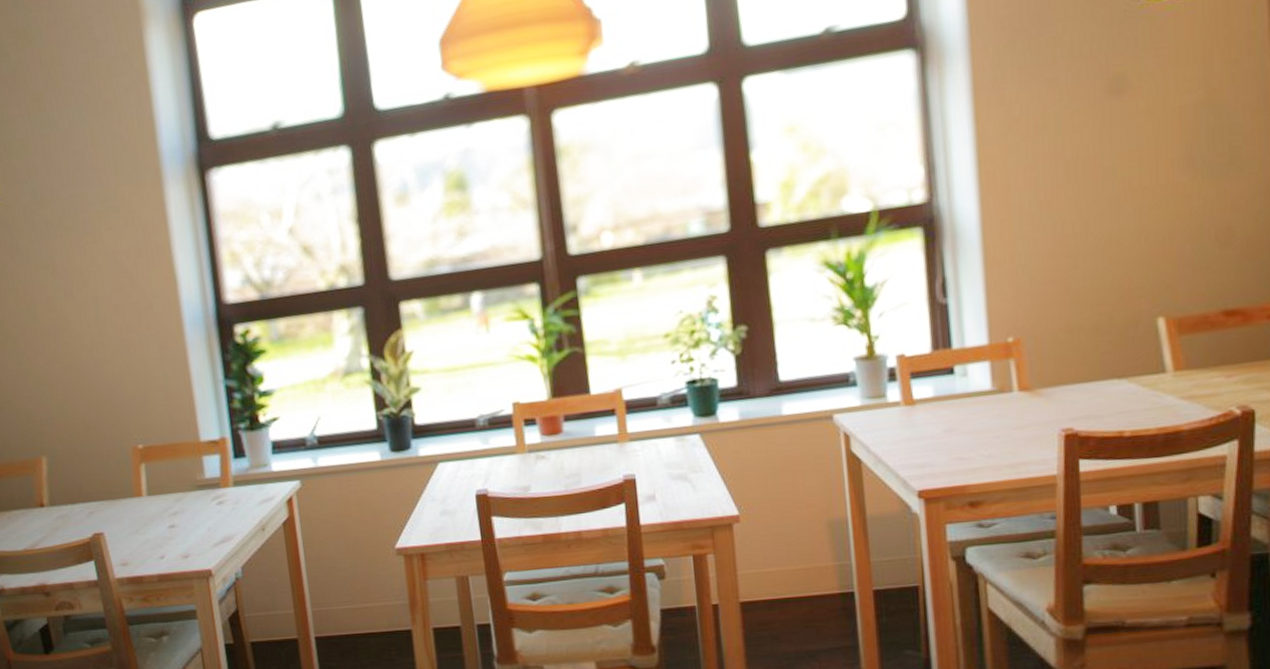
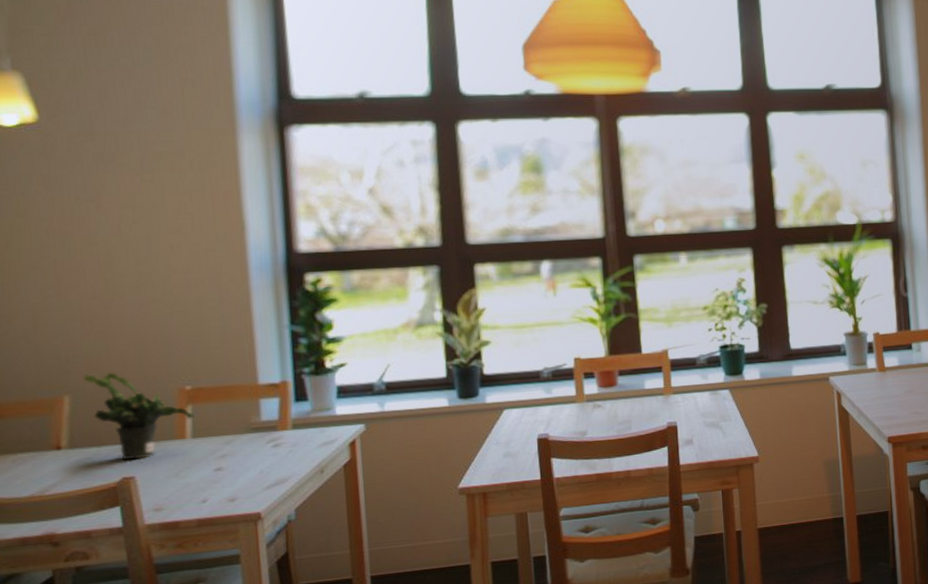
potted plant: none [55,434,148,517] -> present [83,373,195,461]

